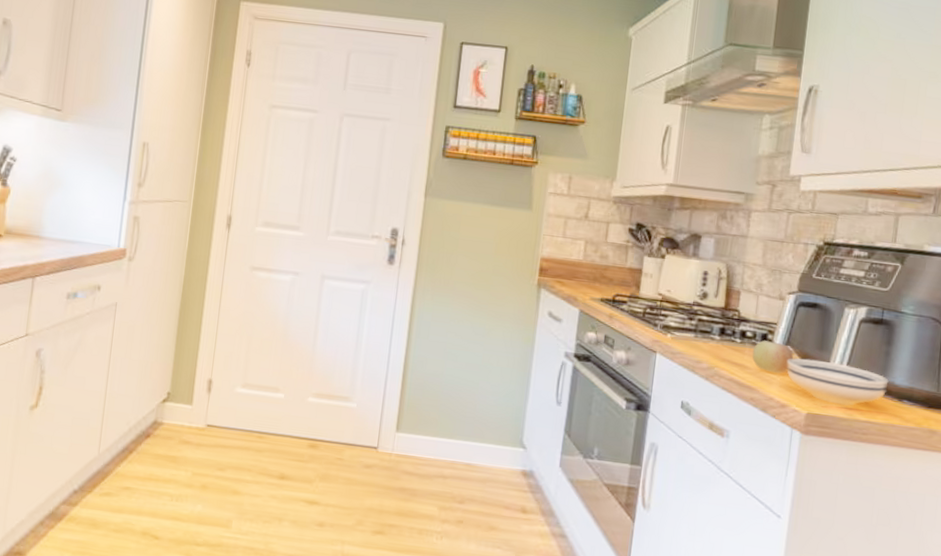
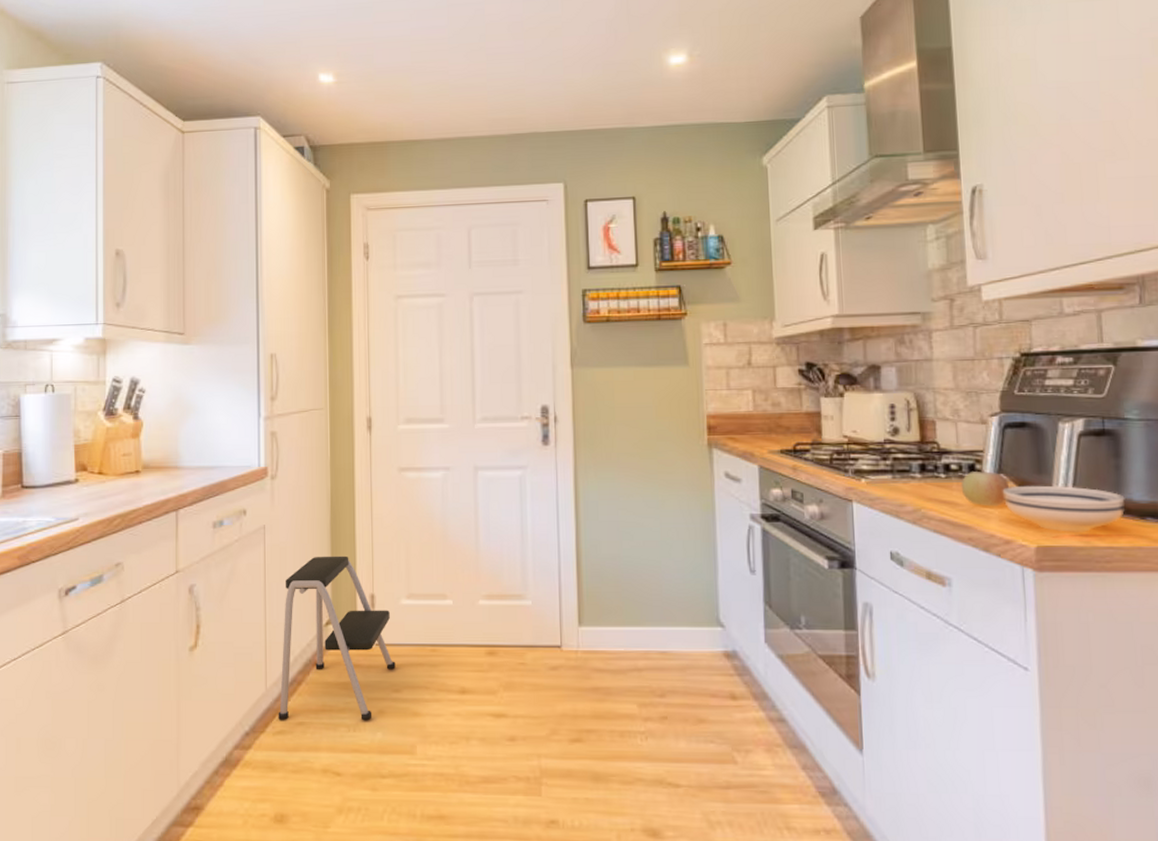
step stool: none [106,338,225,493] -> present [278,556,396,721]

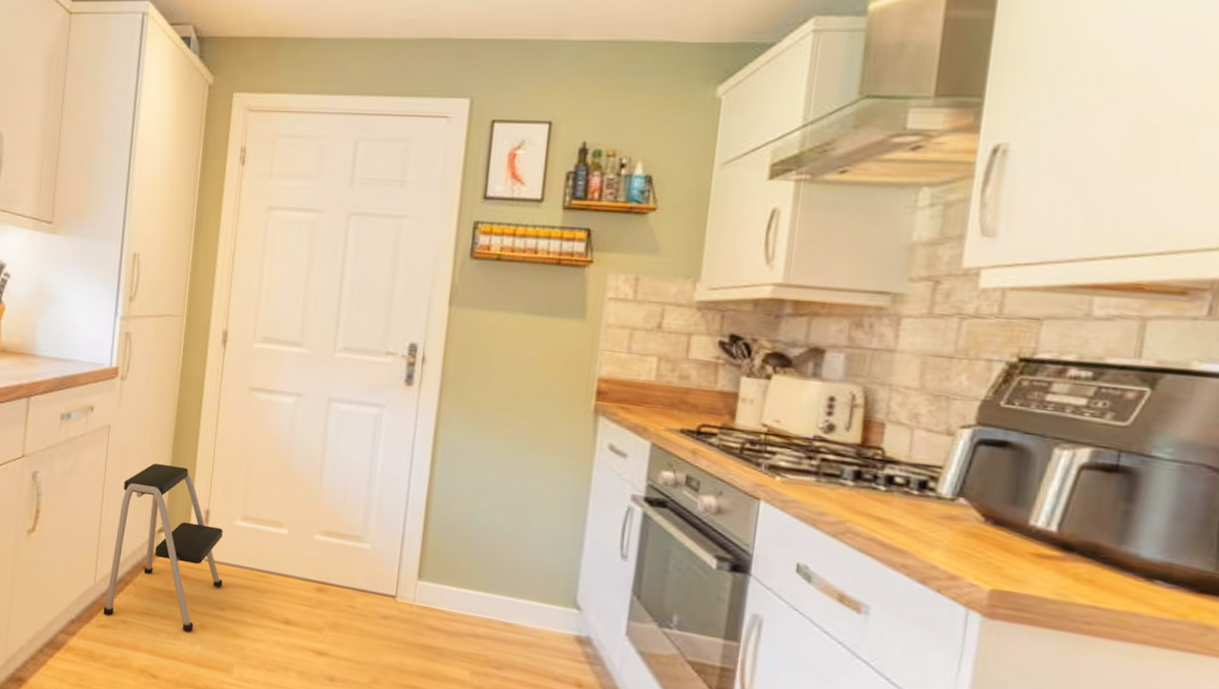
fruit: present [961,465,1009,507] -> none [903,483,969,535]
bowl: present [1003,485,1126,532] -> none [958,514,1129,584]

